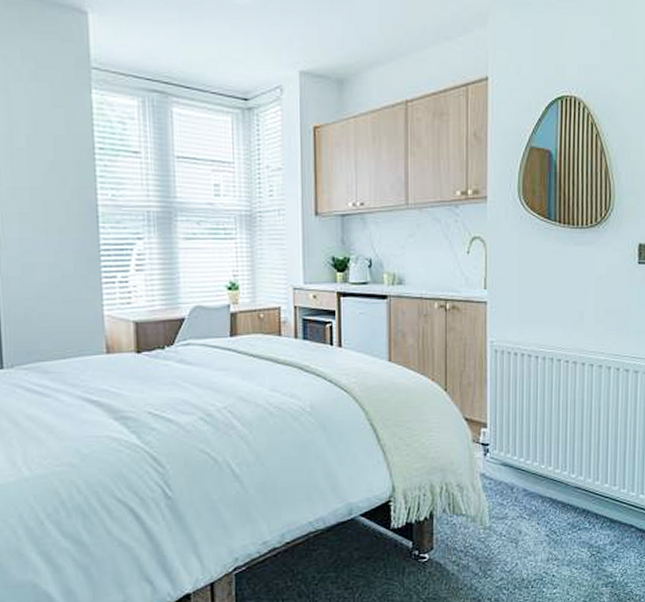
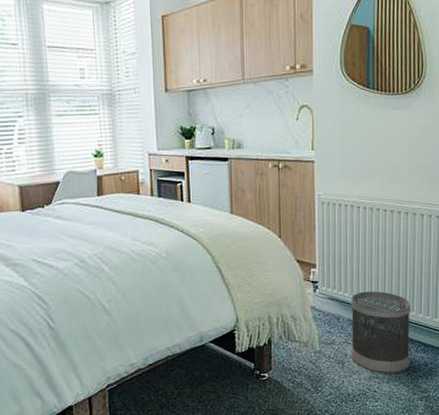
wastebasket: none [526,456,595,556] -> present [350,291,411,374]

